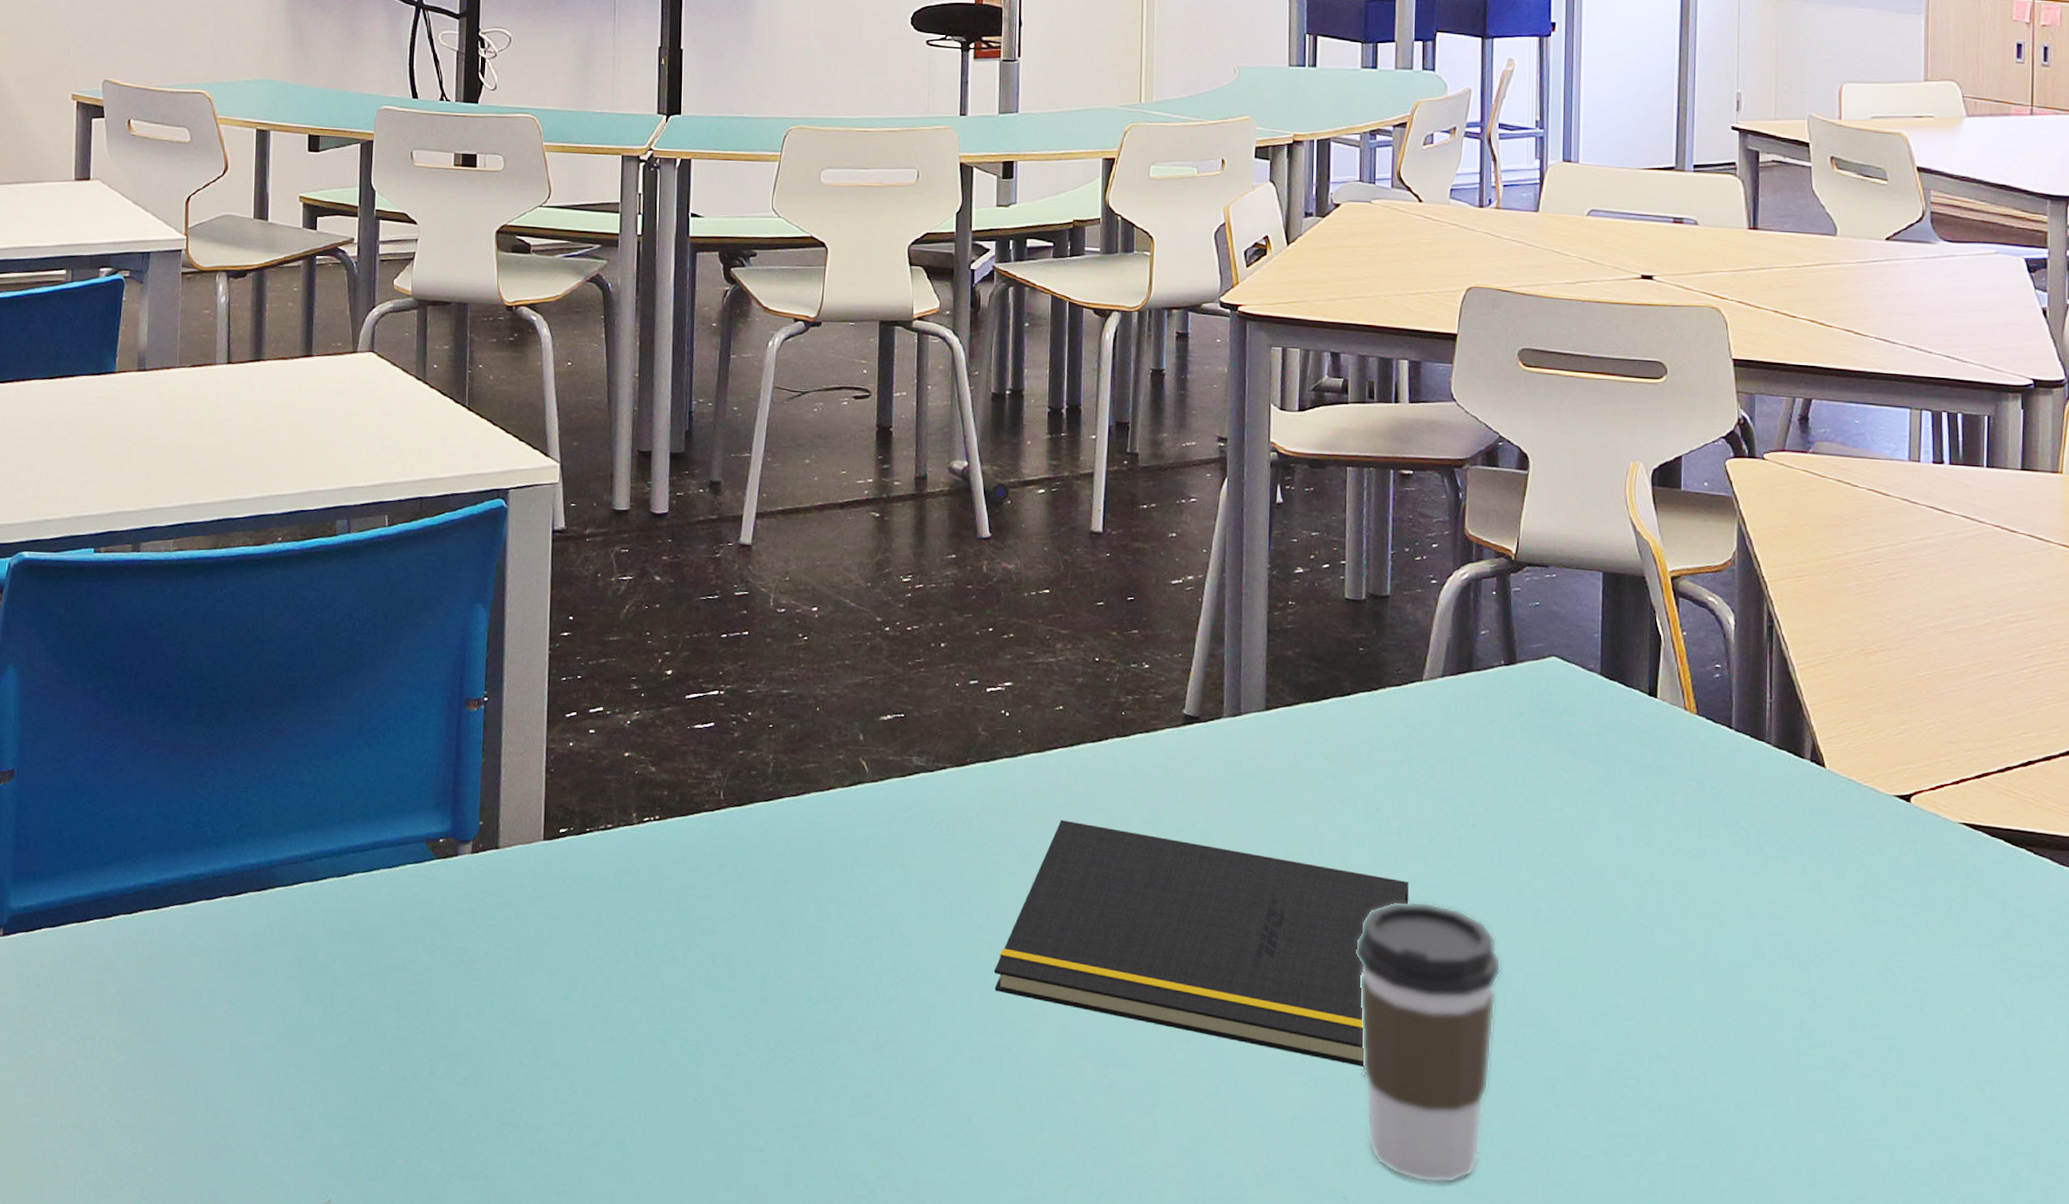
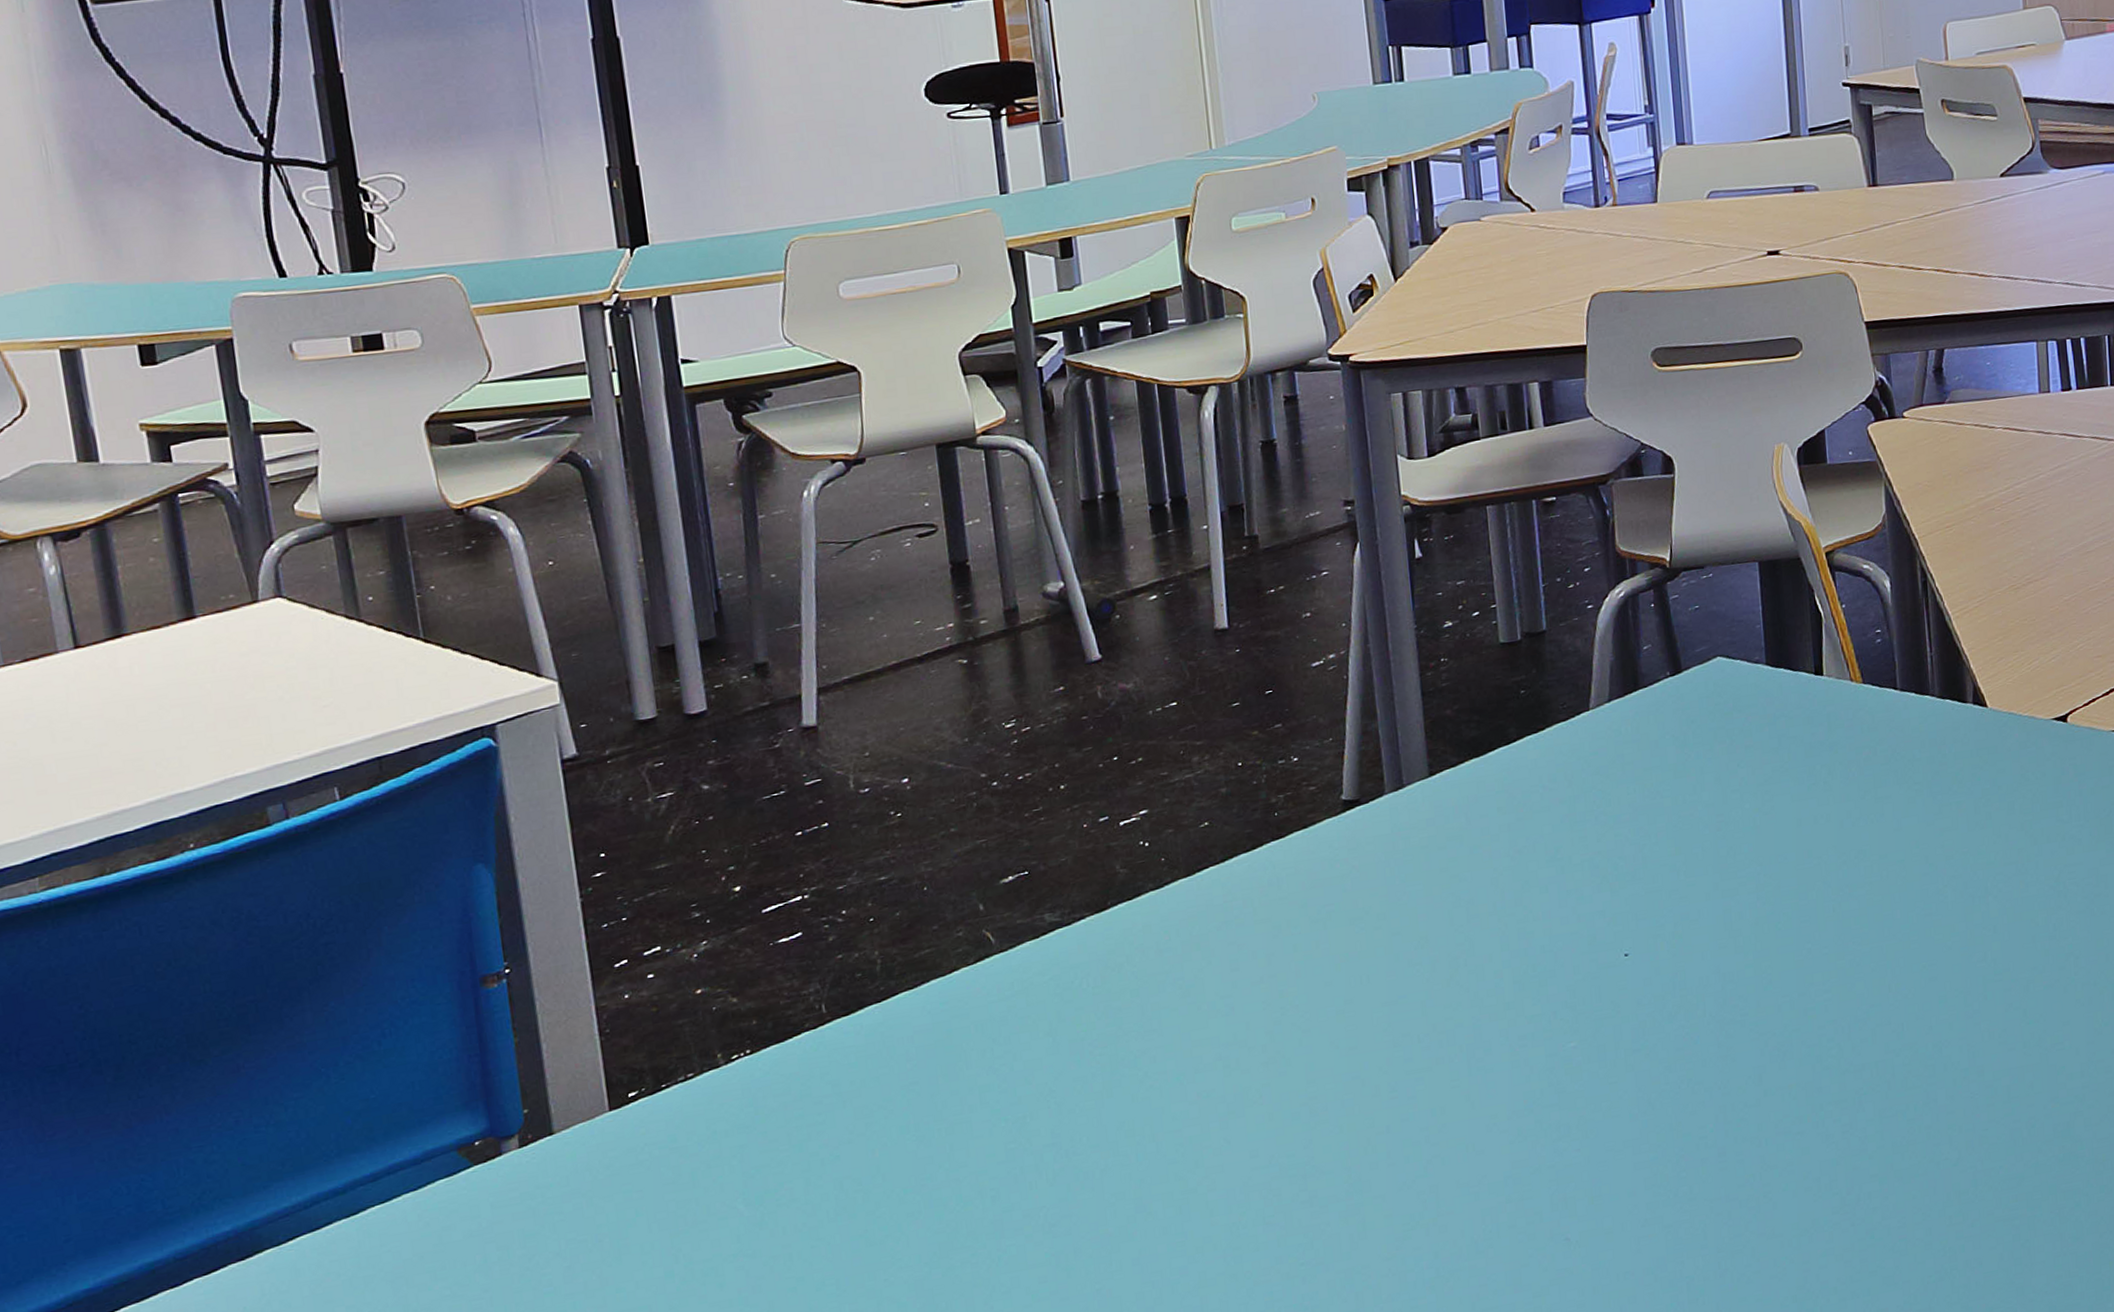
notepad: present [993,820,1410,1067] -> none [1168,914,1600,1136]
coffee cup: present [1356,901,1501,1184] -> none [1550,928,1699,1203]

